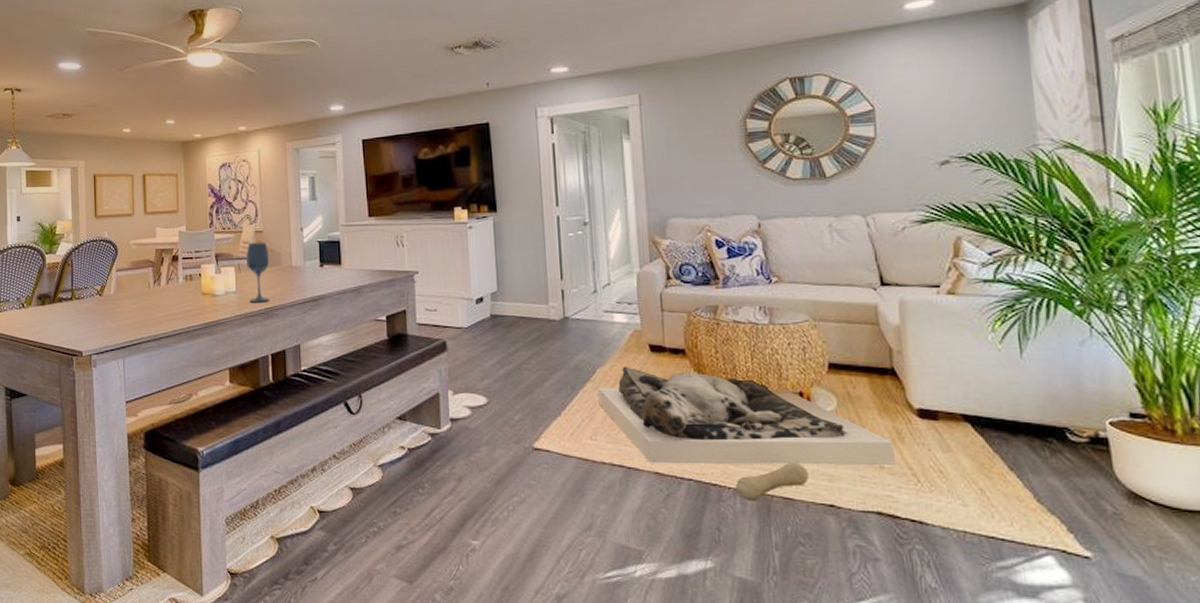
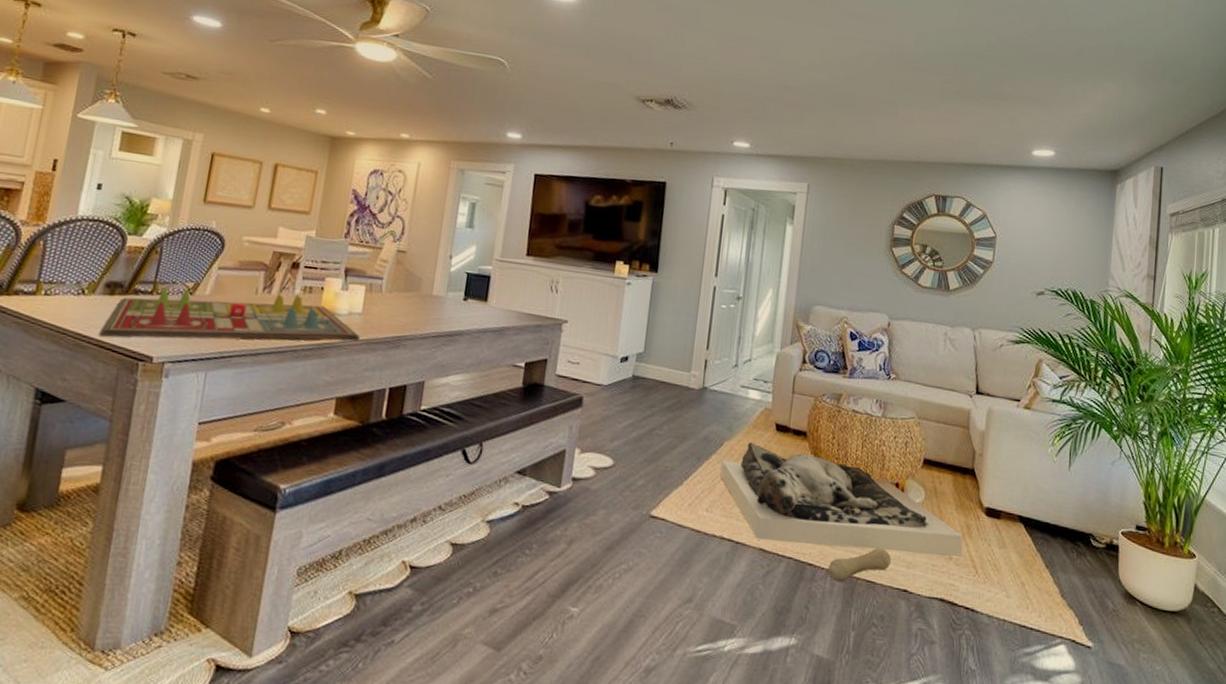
gameboard: none [40,283,239,340] -> present [98,288,361,341]
wineglass: present [246,242,270,303] -> none [376,262,409,330]

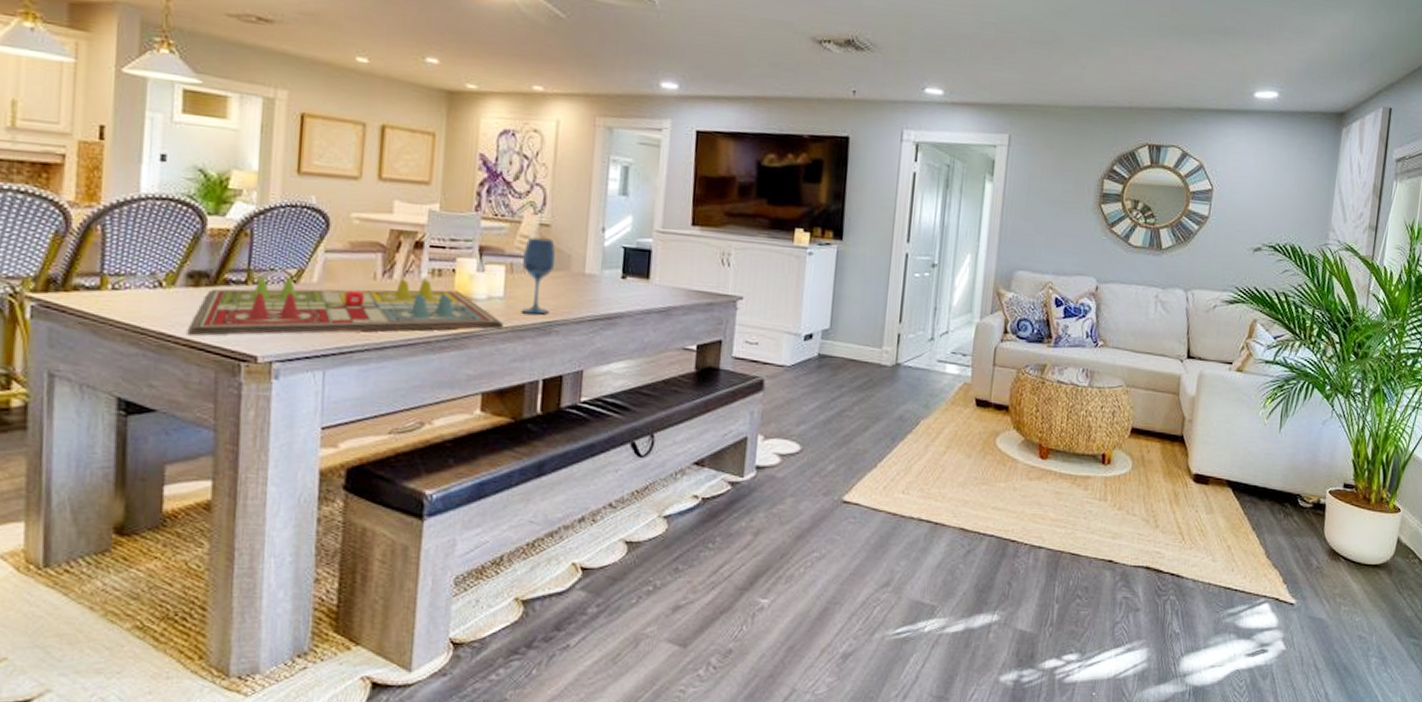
wineglass: none [376,262,409,330] -> present [521,237,556,315]
dog bed: present [720,442,963,557] -> none [917,419,1170,524]
dog toy: present [827,547,891,583] -> none [1030,520,1096,557]

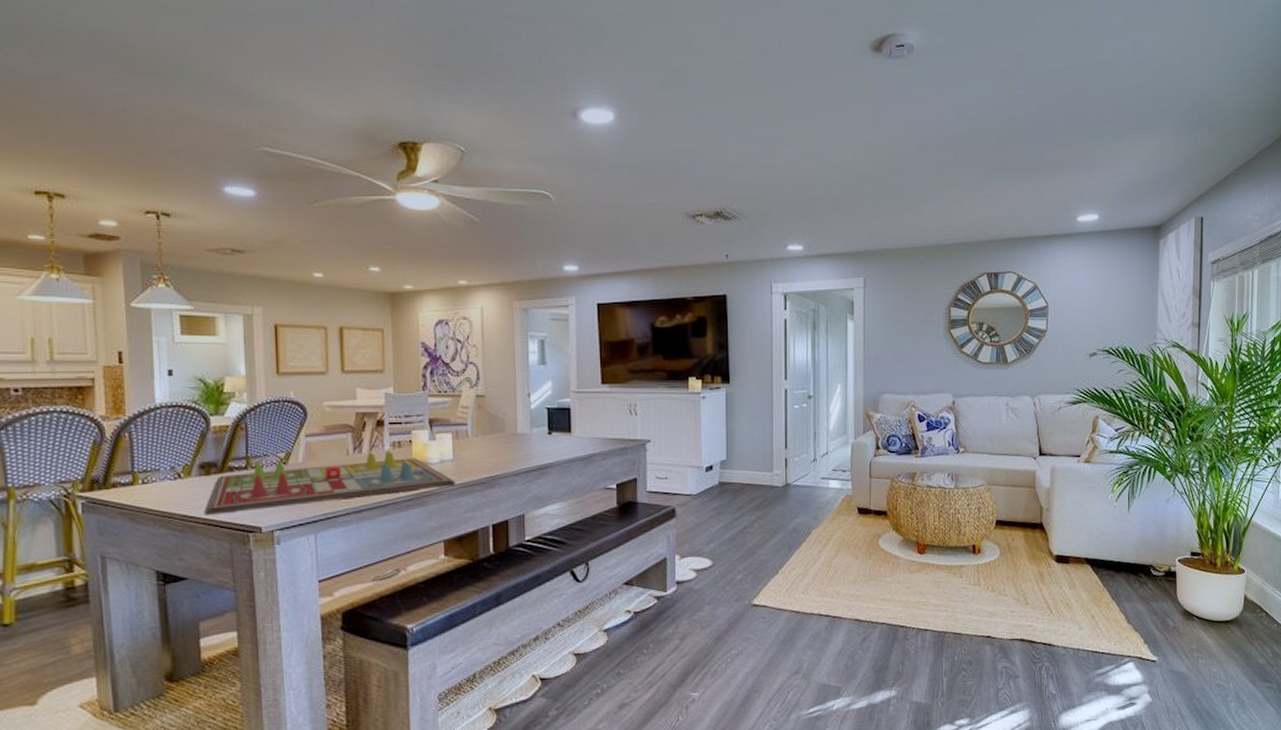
wineglass: present [521,237,556,315] -> none [465,407,493,471]

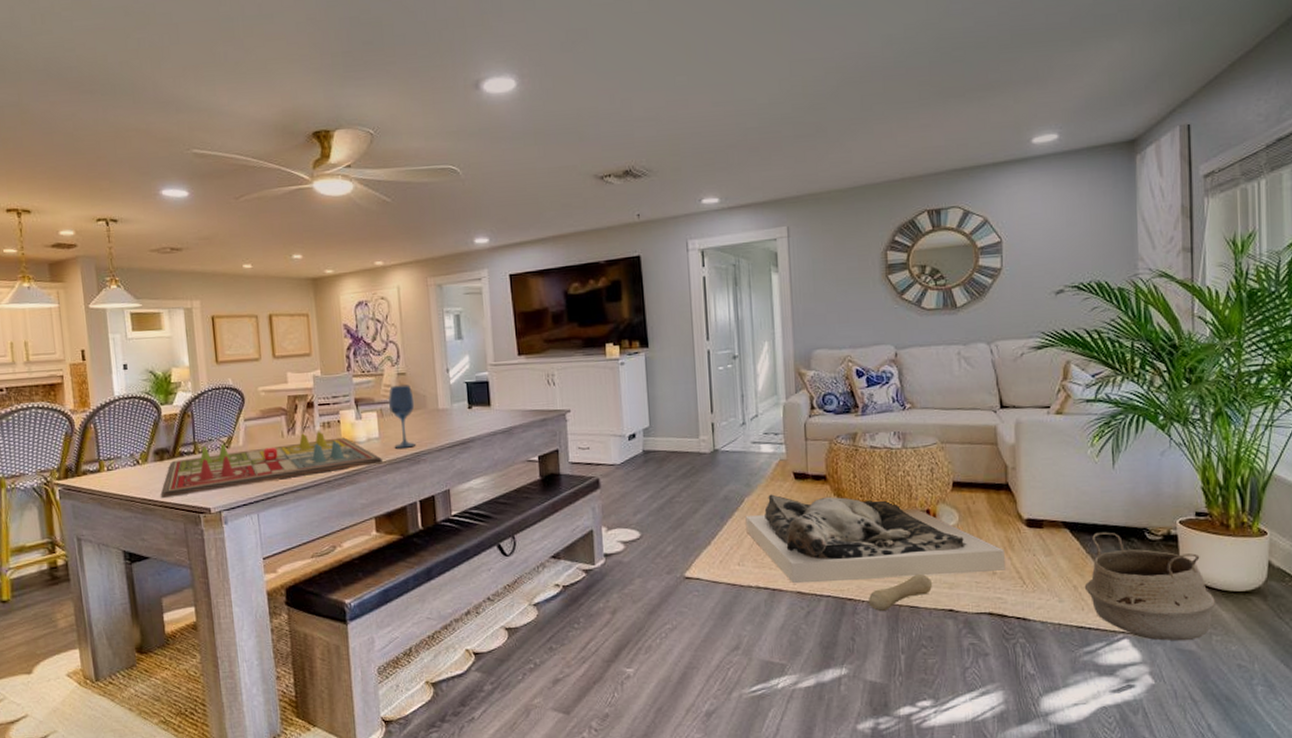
wineglass: none [465,407,493,471] -> present [388,384,415,448]
dog bed: none [812,527,1036,612] -> present [745,494,1005,584]
dog toy: none [917,603,974,638] -> present [868,573,932,612]
woven basket: none [1100,568,1202,664] -> present [1084,532,1215,641]

